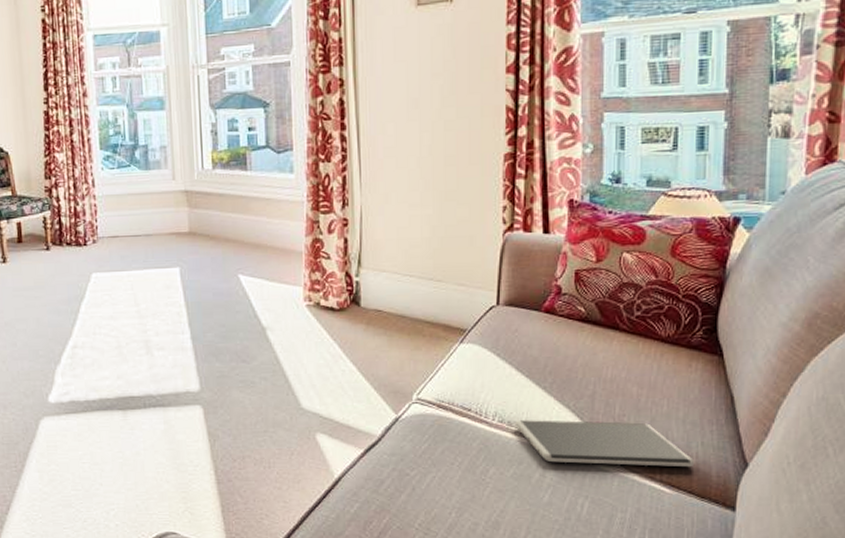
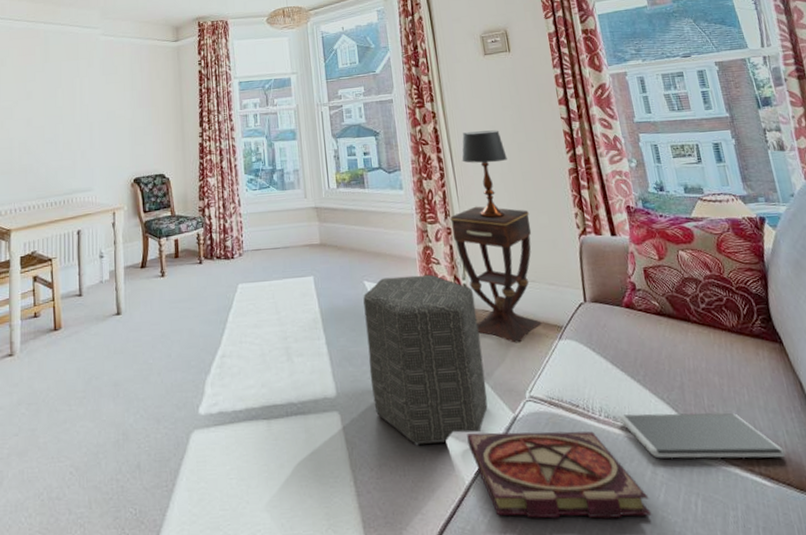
ottoman: none [236,269,369,441] -> present [363,274,488,446]
book: none [341,431,532,514] -> present [467,431,652,518]
side table: none [348,194,446,345] -> present [450,206,542,343]
table lamp: none [371,103,429,210] -> present [462,130,507,219]

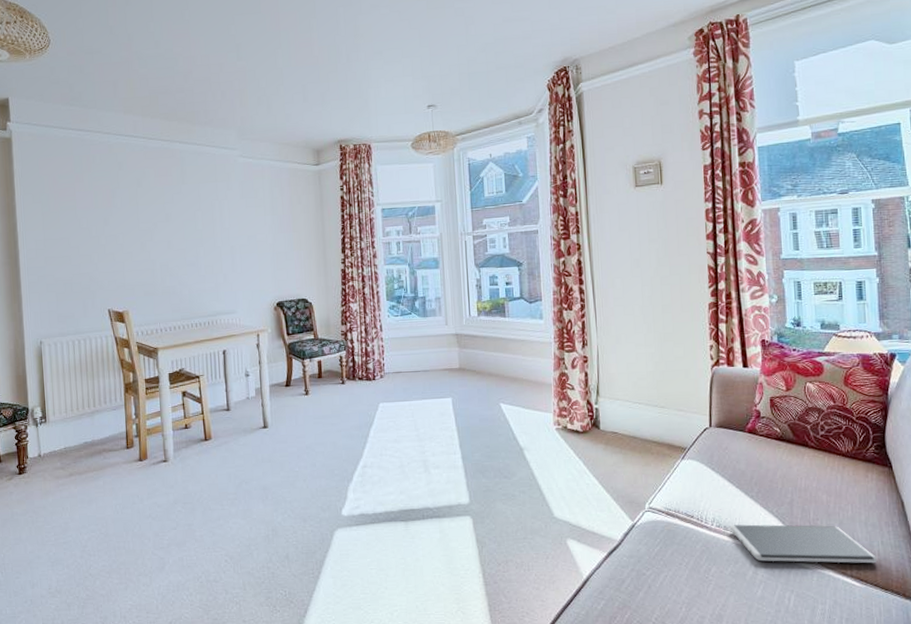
ottoman: present [363,274,488,446] -> none [498,398,610,546]
side table: present [450,206,542,343] -> none [587,336,667,462]
table lamp: present [462,130,507,219] -> none [603,263,649,349]
book: present [467,431,652,518] -> none [588,536,748,608]

